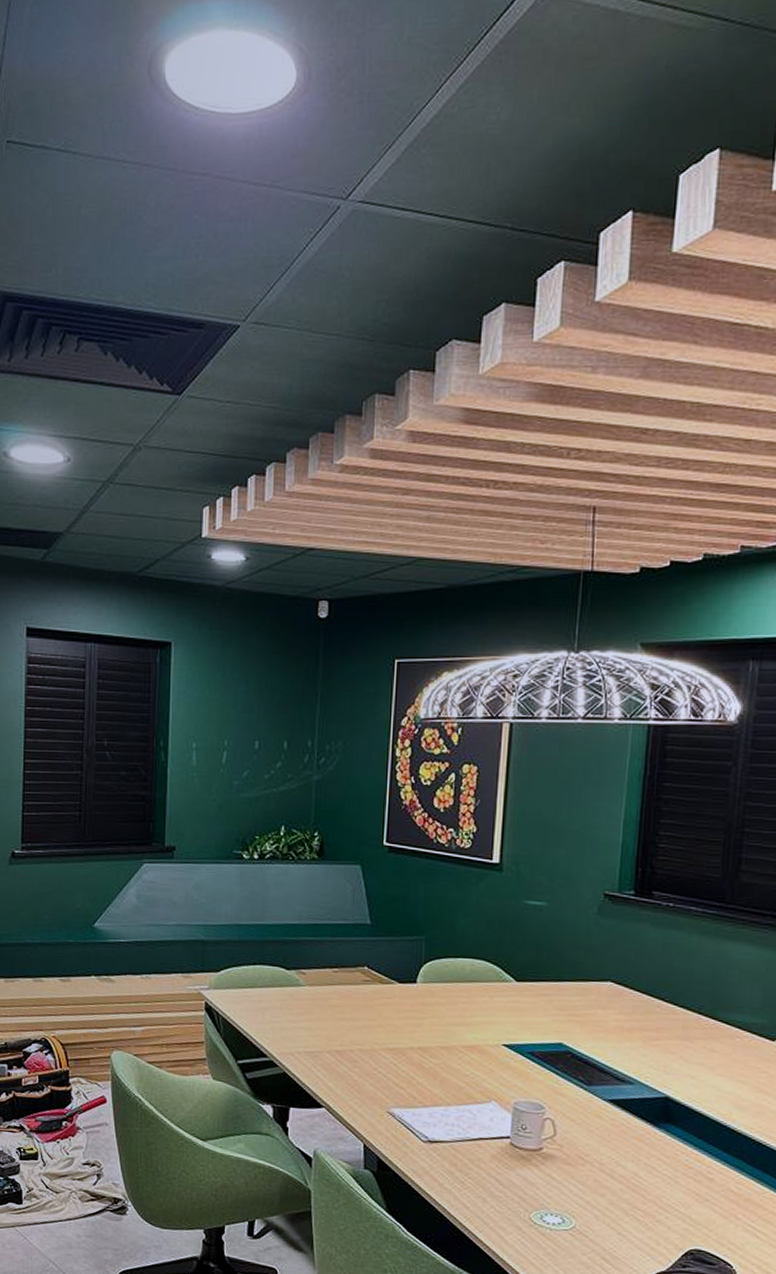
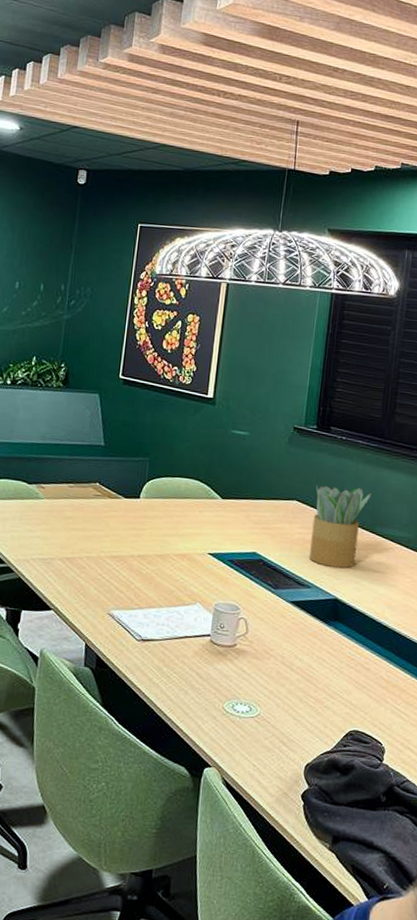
potted plant: none [630,962,710,1062] -> present [309,484,372,569]

